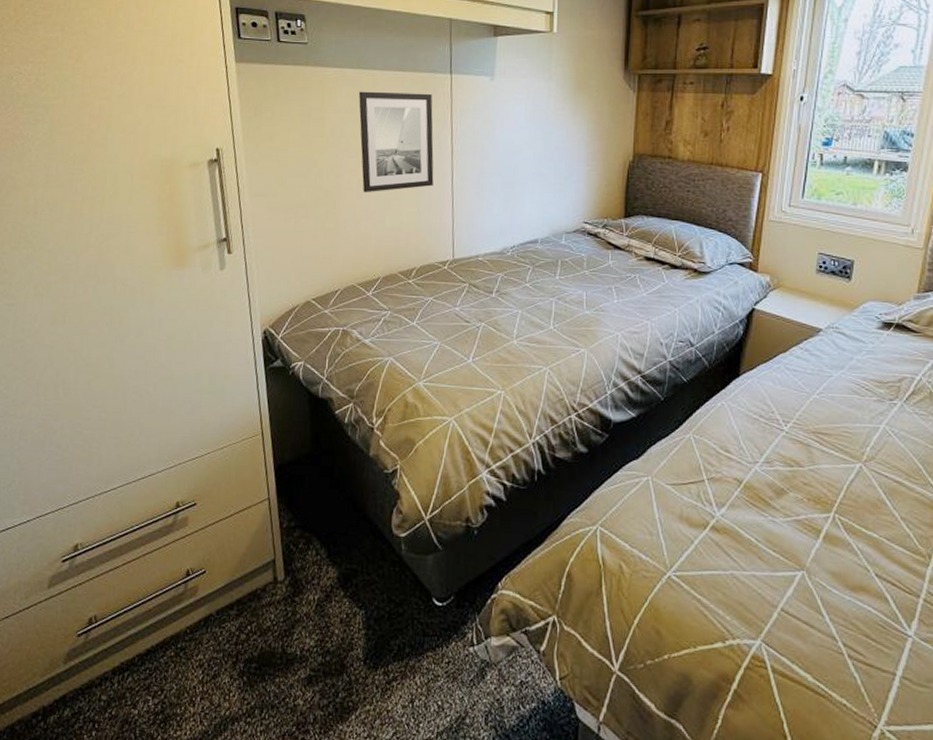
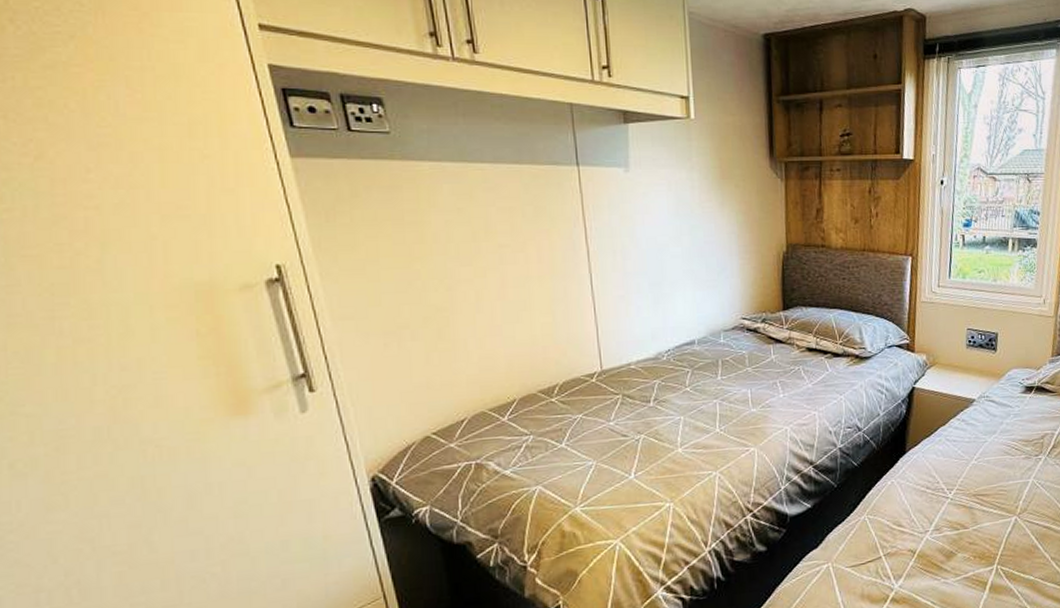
wall art: present [359,91,434,193] -> none [466,188,570,306]

